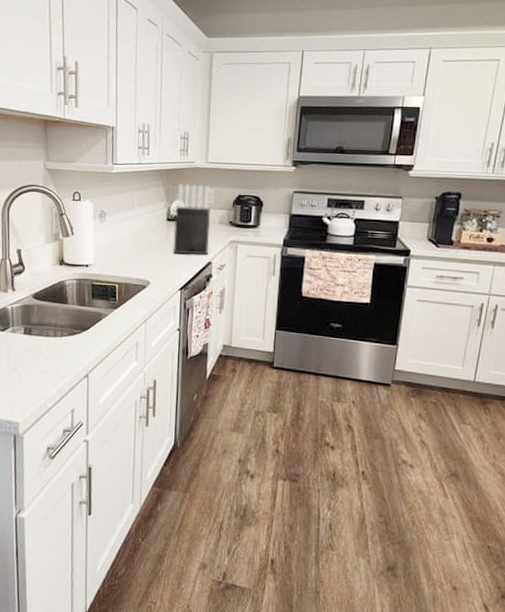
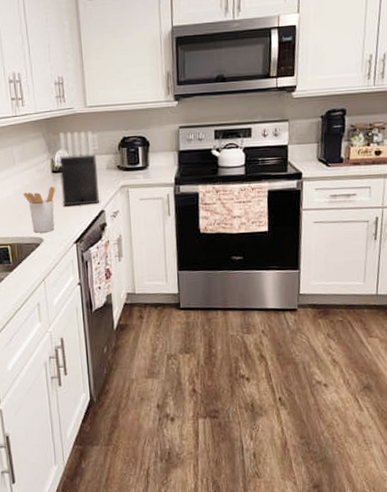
utensil holder: none [136,233,168,276] -> present [22,186,55,233]

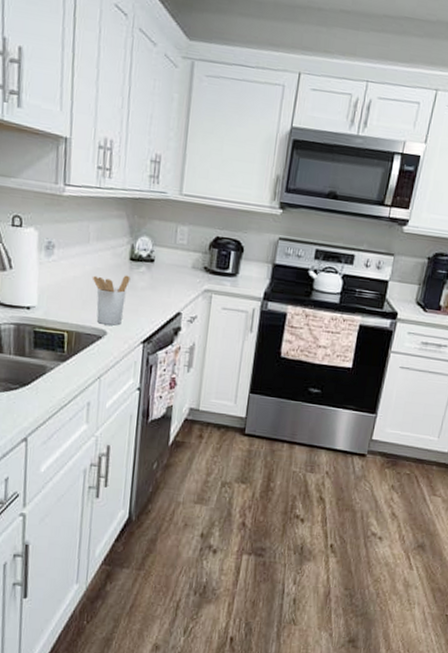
knife block: present [59,130,99,207] -> none [135,217,184,305]

